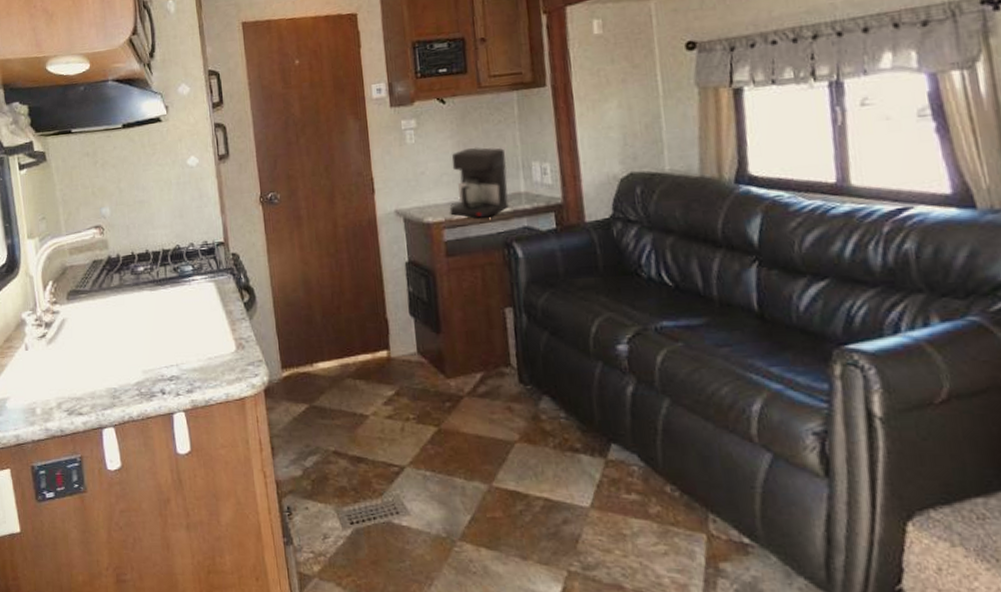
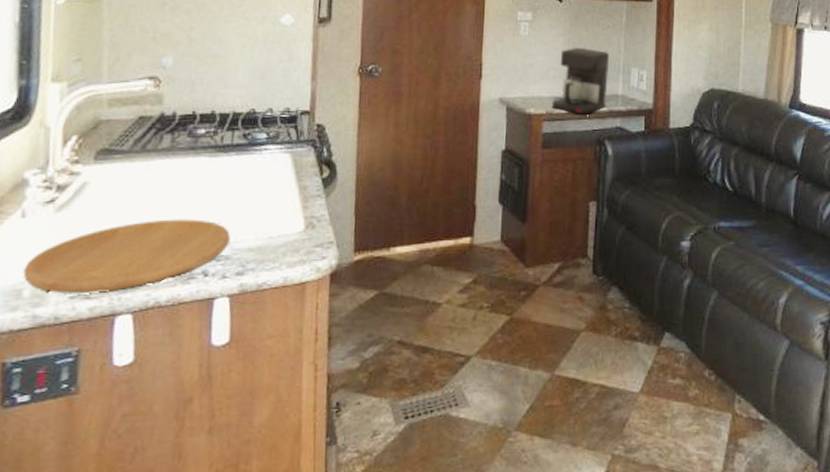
cutting board: none [34,345,177,412] -> present [23,219,230,295]

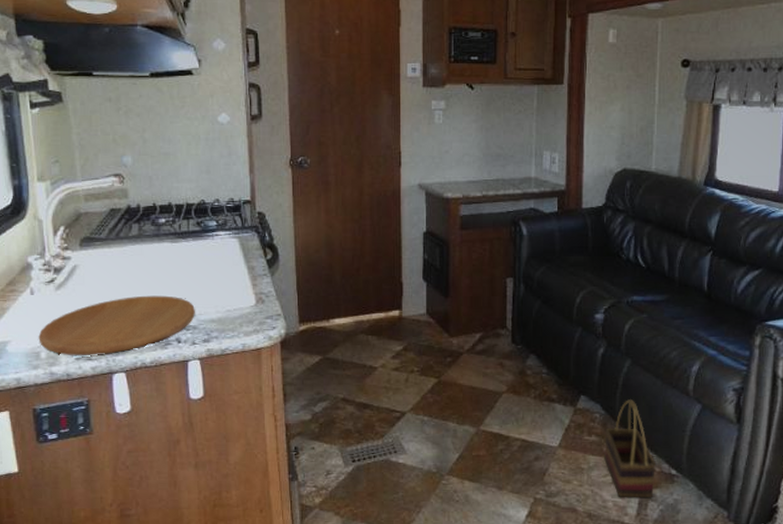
coffee maker: present [551,47,610,115] -> none [468,132,522,197]
woven basket: none [689,335,744,449] -> present [604,398,657,497]

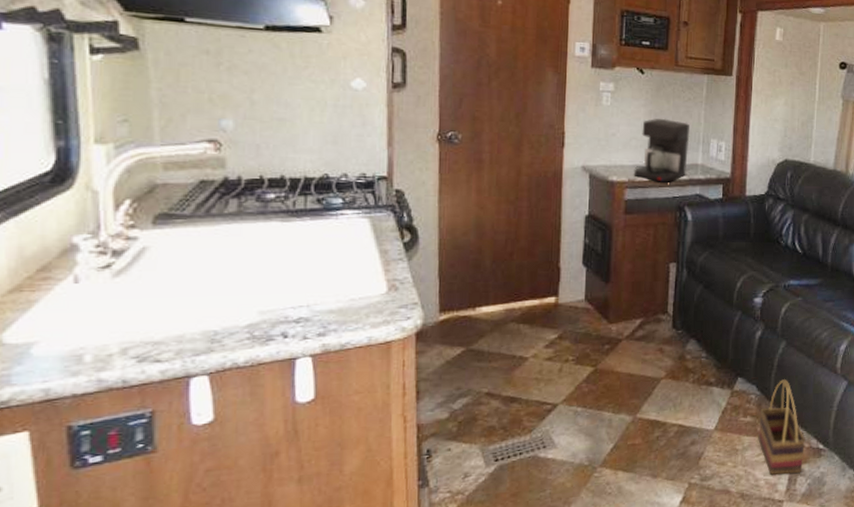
cutting board: present [38,295,195,356] -> none [82,283,309,358]
coffee maker: none [468,132,522,197] -> present [633,118,690,183]

